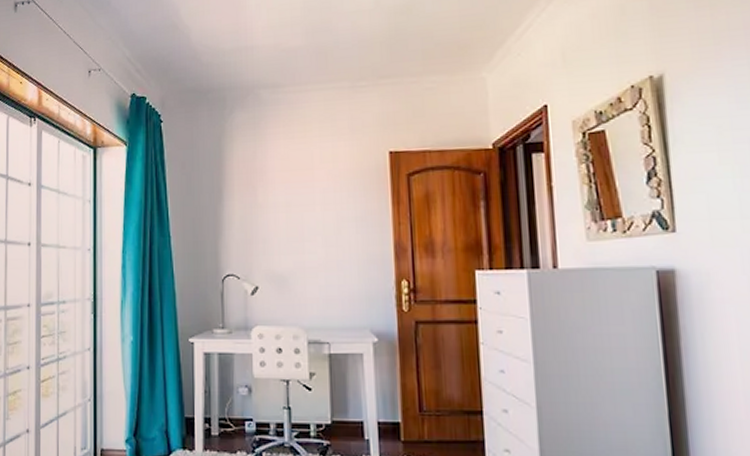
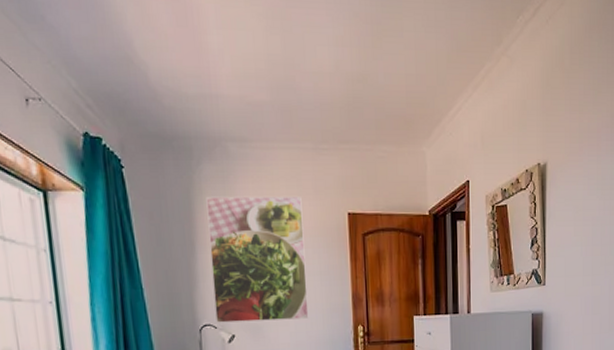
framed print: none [236,138,342,273] -> present [206,196,309,323]

